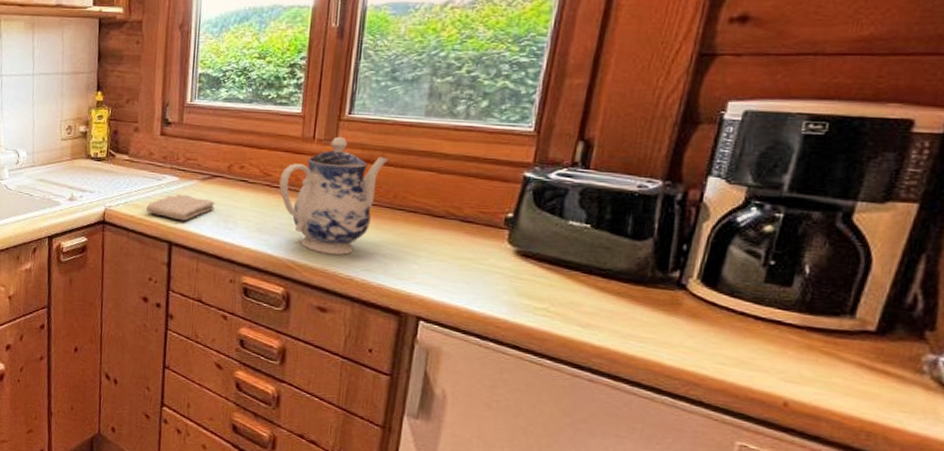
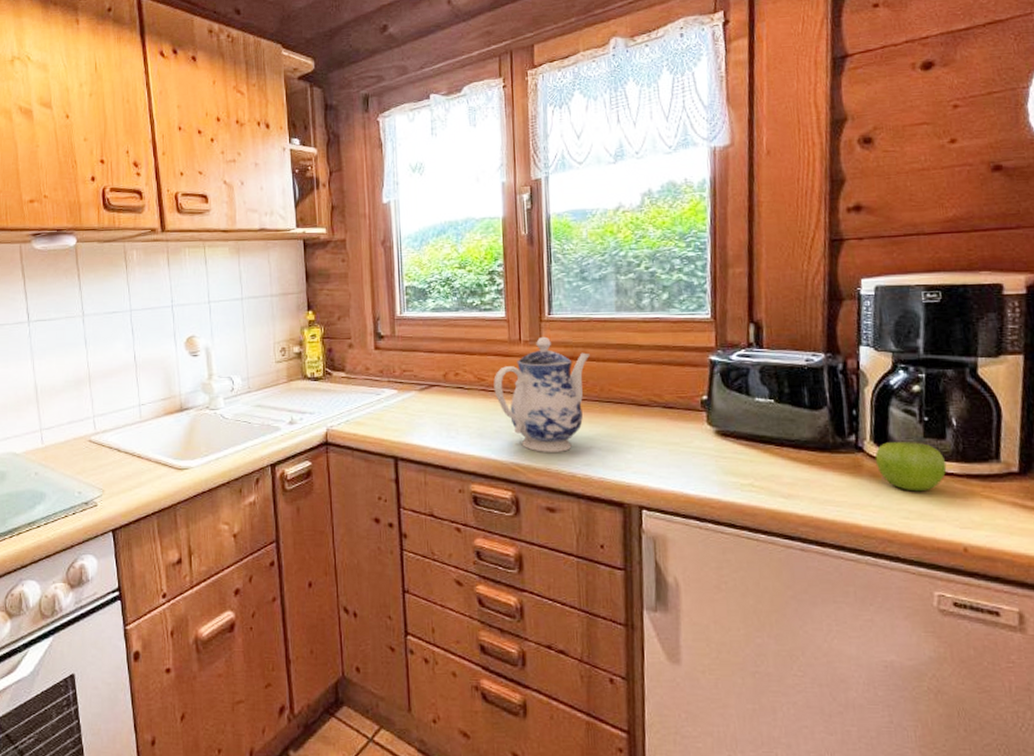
washcloth: present [146,194,215,221] -> none [368,407,435,434]
fruit: none [697,282,786,339] -> present [874,442,947,492]

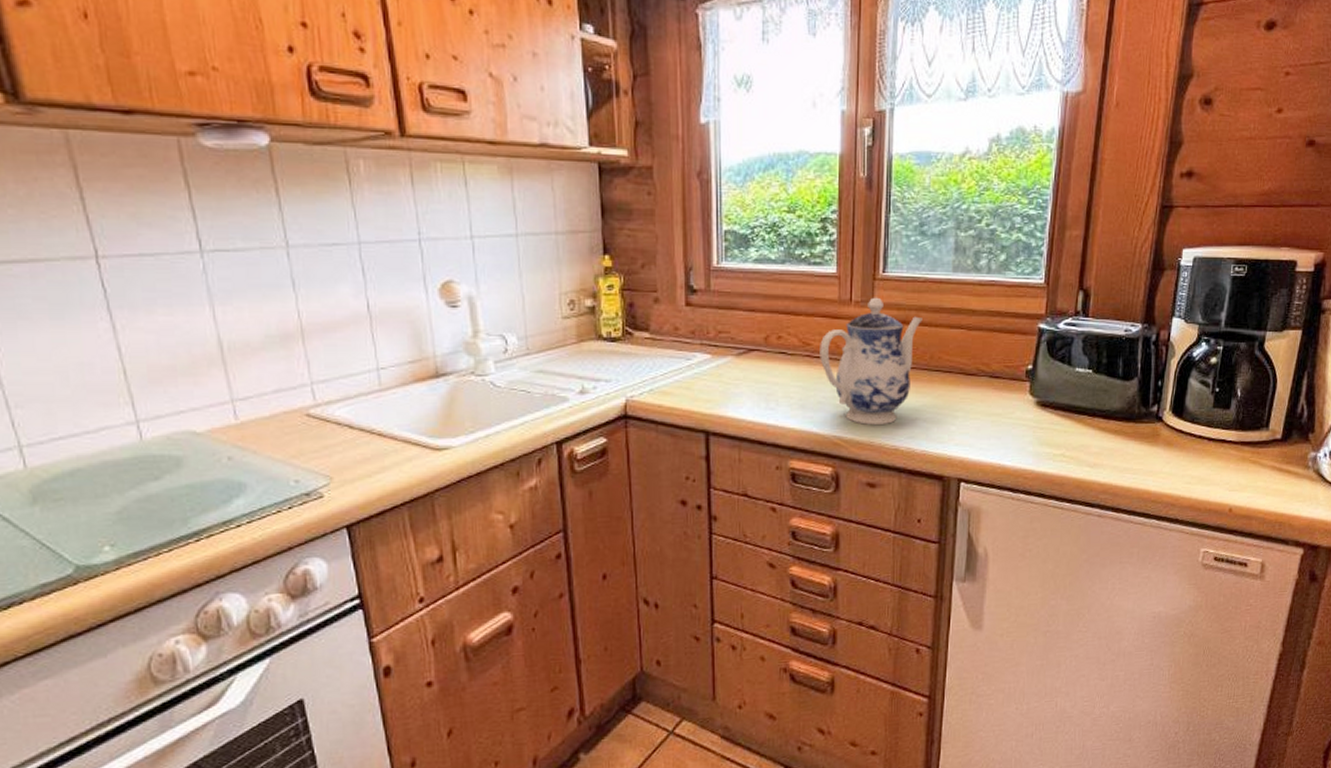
fruit: present [874,442,947,492] -> none [1170,412,1227,459]

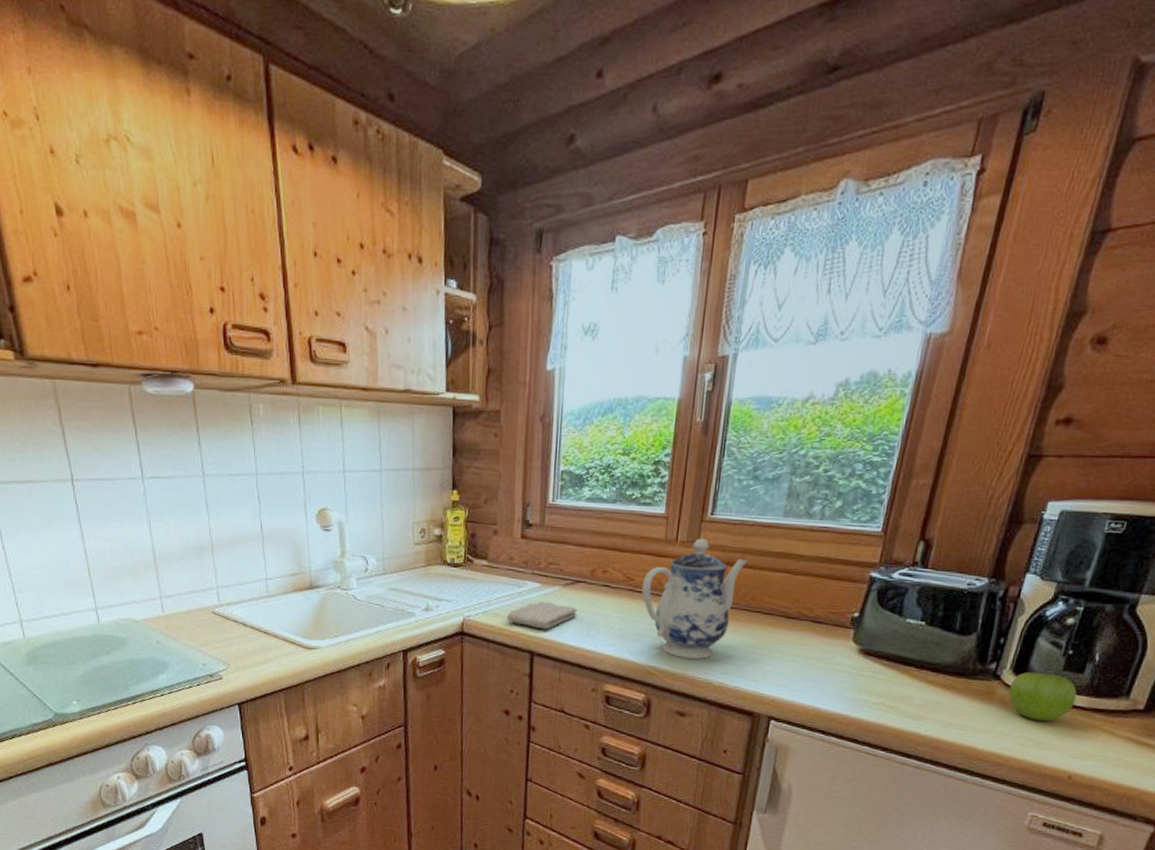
washcloth: none [676,374,753,405] -> present [507,601,578,630]
fruit: none [1170,412,1227,459] -> present [1008,672,1077,722]

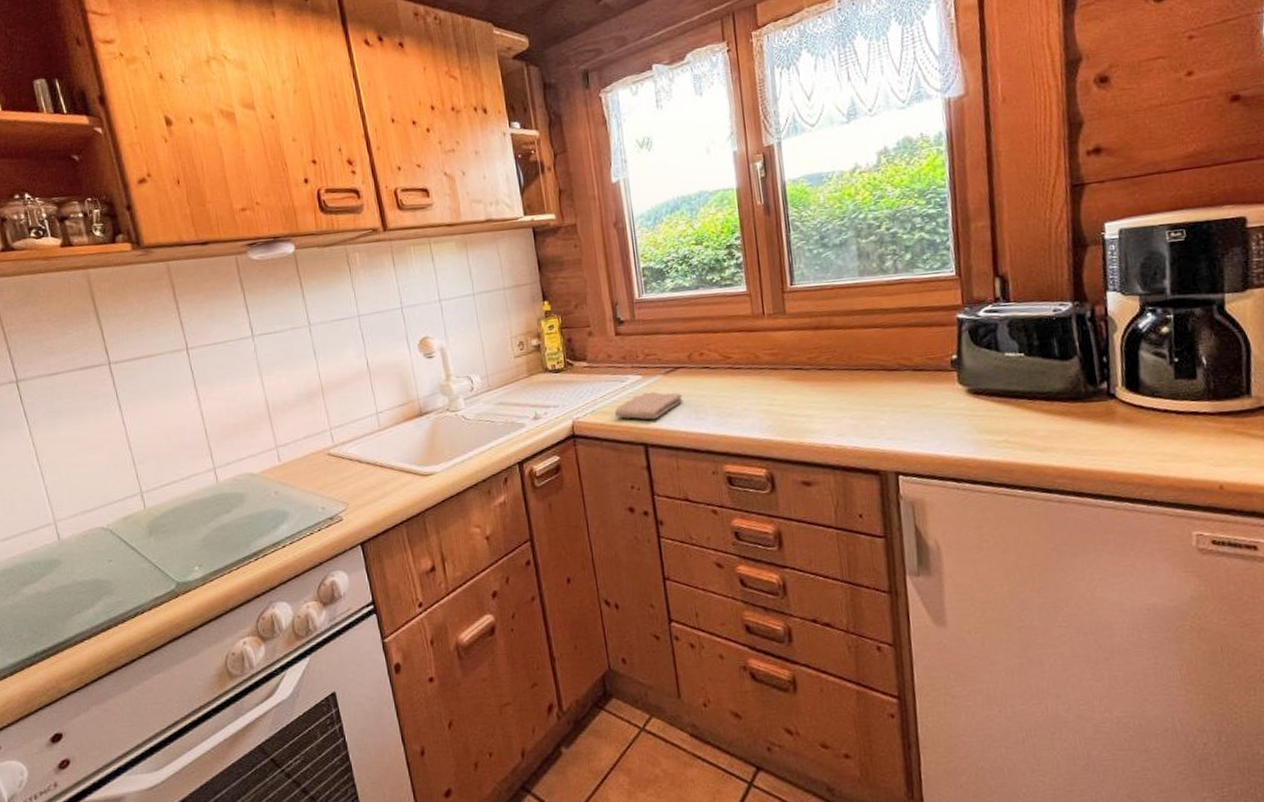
teapot: present [641,538,747,659] -> none [739,308,836,427]
fruit: present [1008,672,1077,722] -> none [1127,384,1200,434]

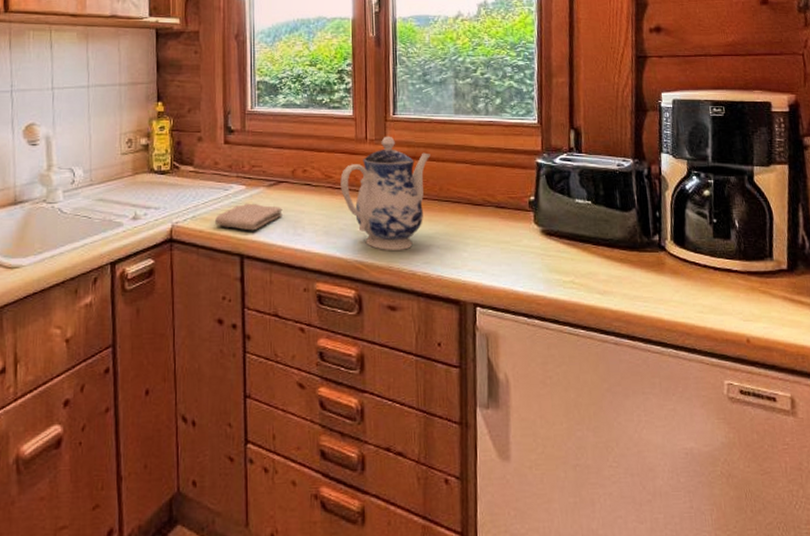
teapot: none [739,308,836,427] -> present [340,136,431,250]

